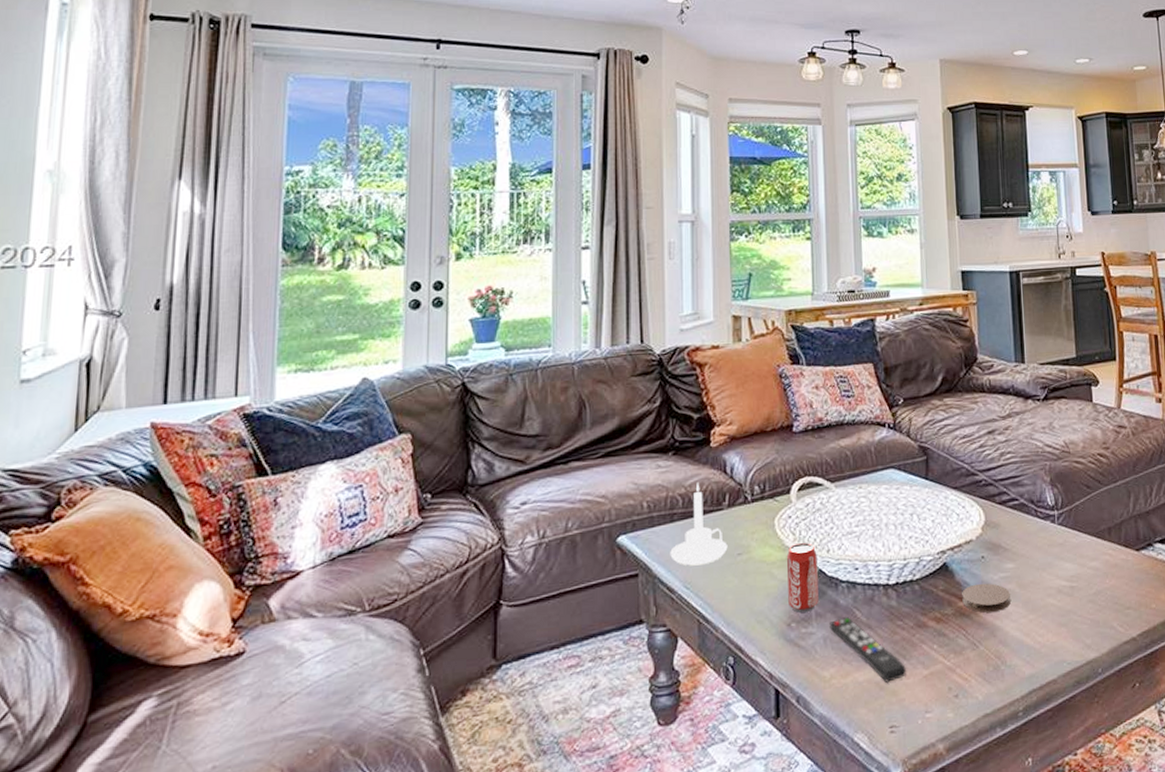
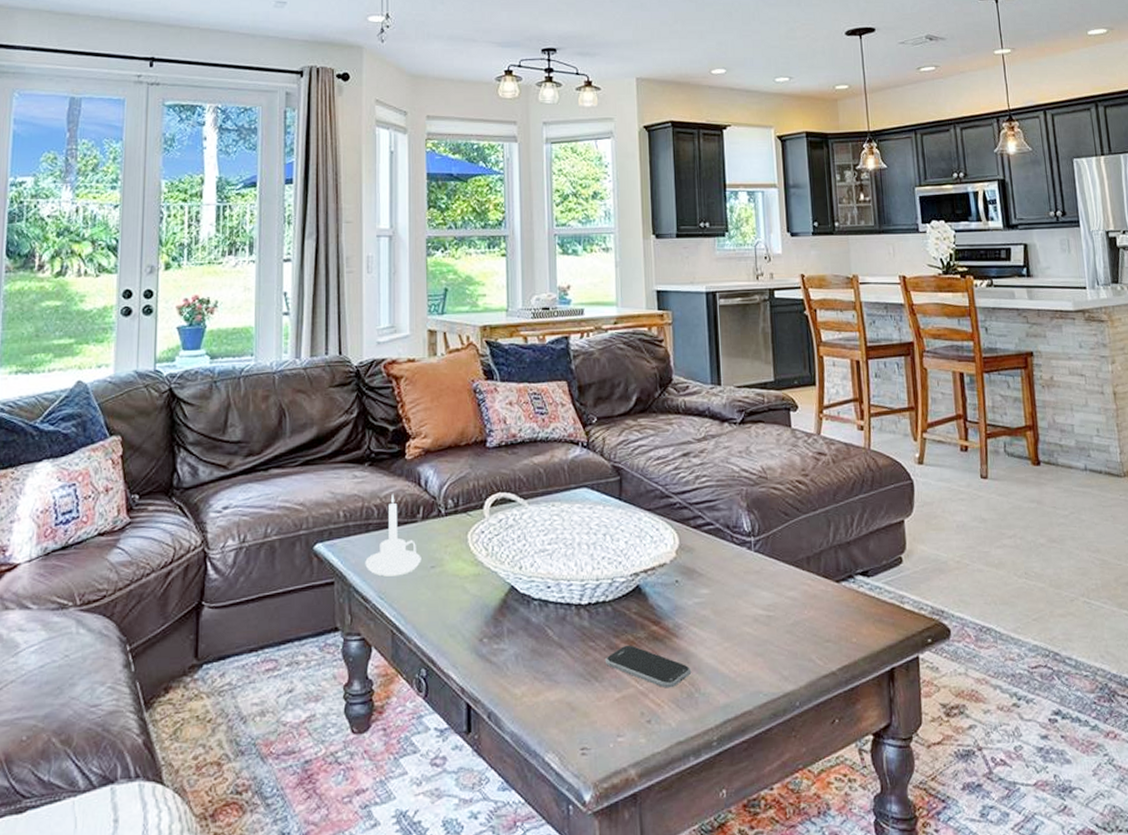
beverage can: present [786,542,819,613] -> none [479,558,510,628]
remote control: present [829,616,907,683] -> none [521,634,599,704]
smartphone: none [912,621,998,663] -> present [604,644,692,689]
coaster: present [962,583,1011,613] -> none [655,608,705,638]

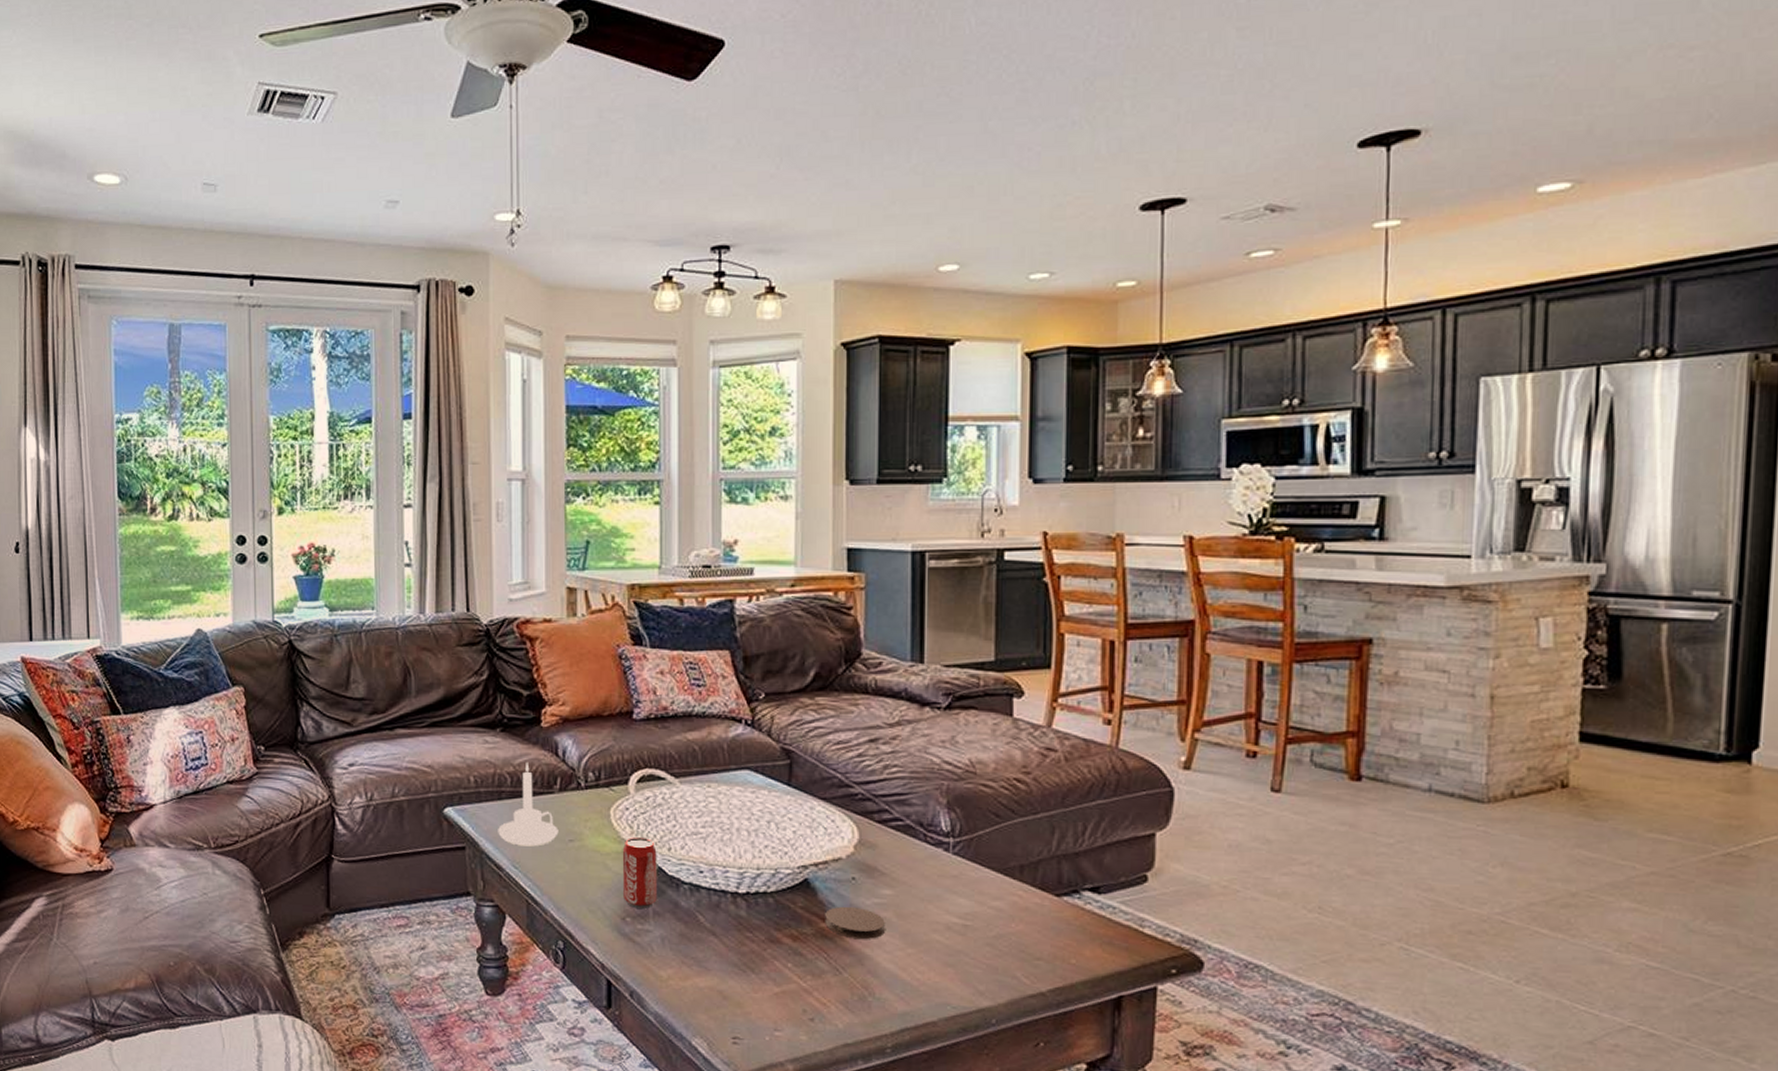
beverage can: none [479,558,510,628] -> present [622,836,657,909]
smartphone: present [604,644,692,689] -> none [763,939,866,989]
coaster: none [655,608,705,638] -> present [825,906,885,939]

